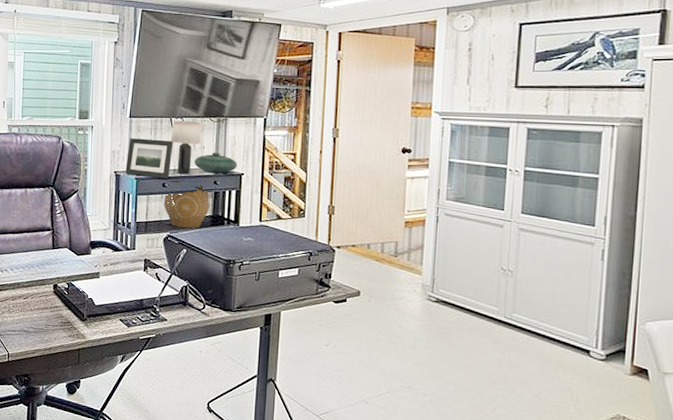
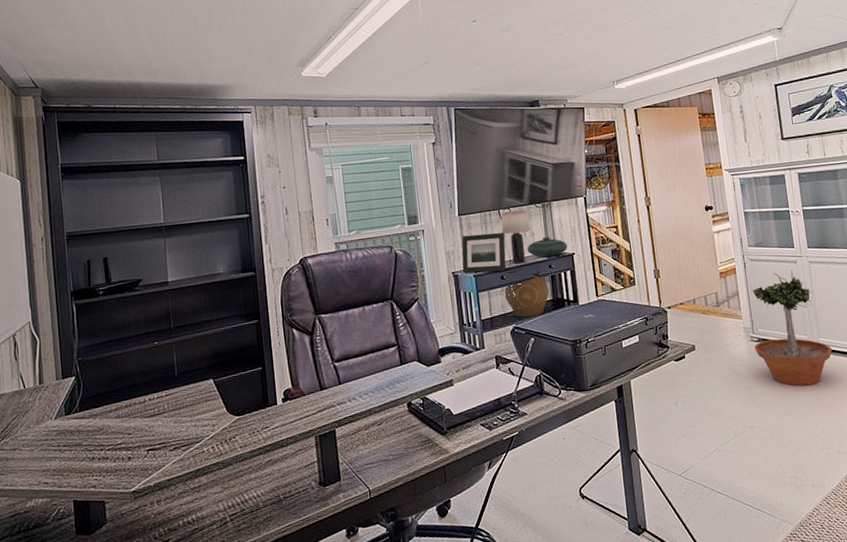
potted tree: none [430,233,528,361] -> present [752,269,833,386]

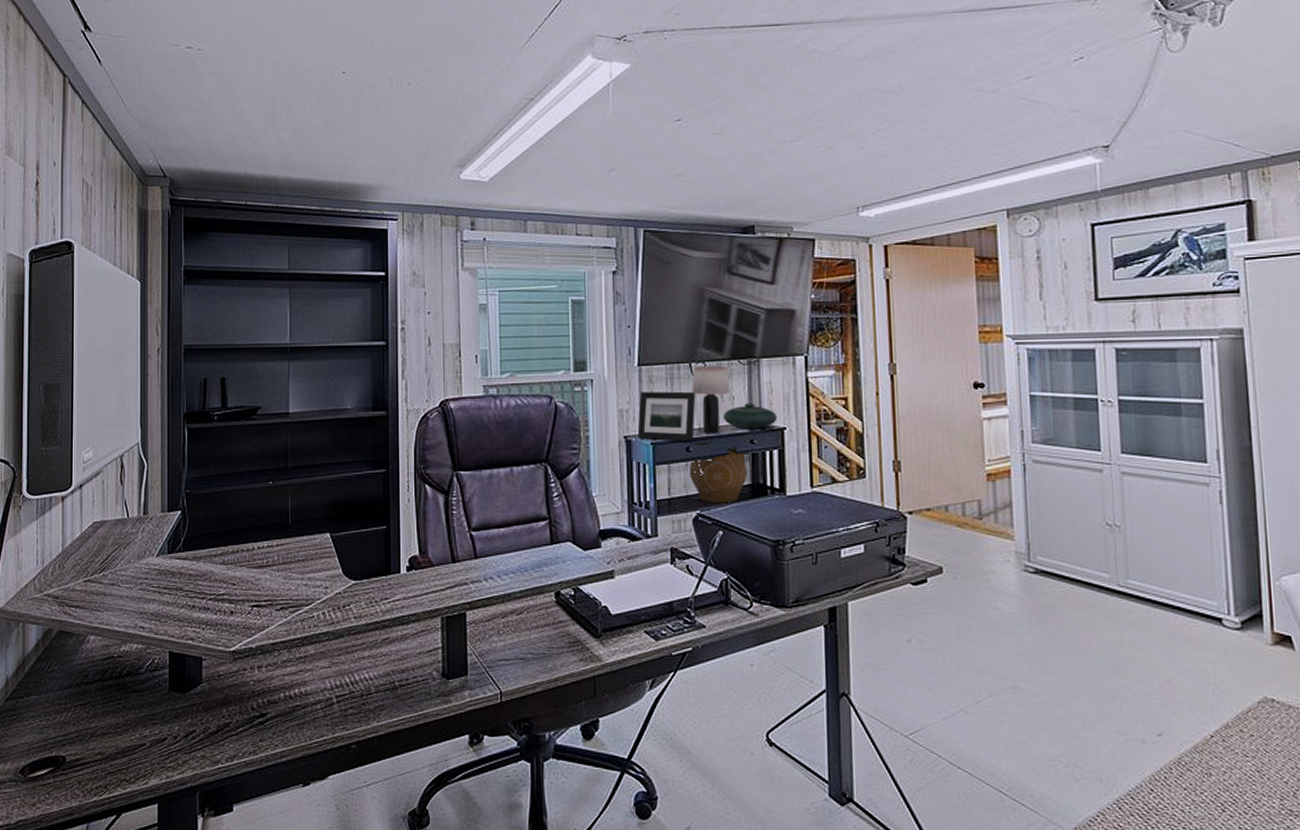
potted tree: present [752,269,833,386] -> none [1028,480,1147,642]

